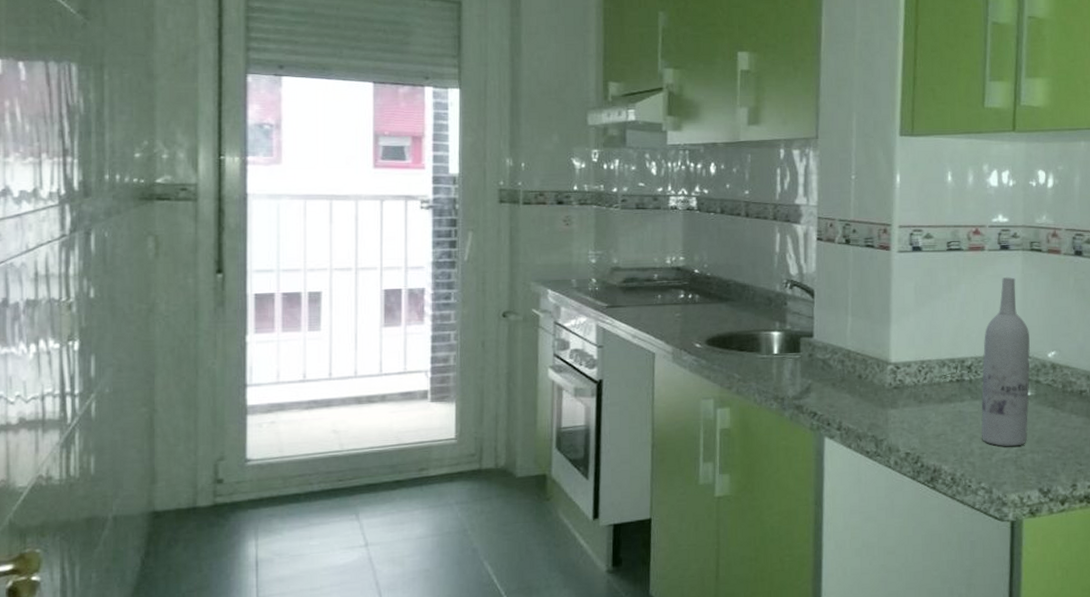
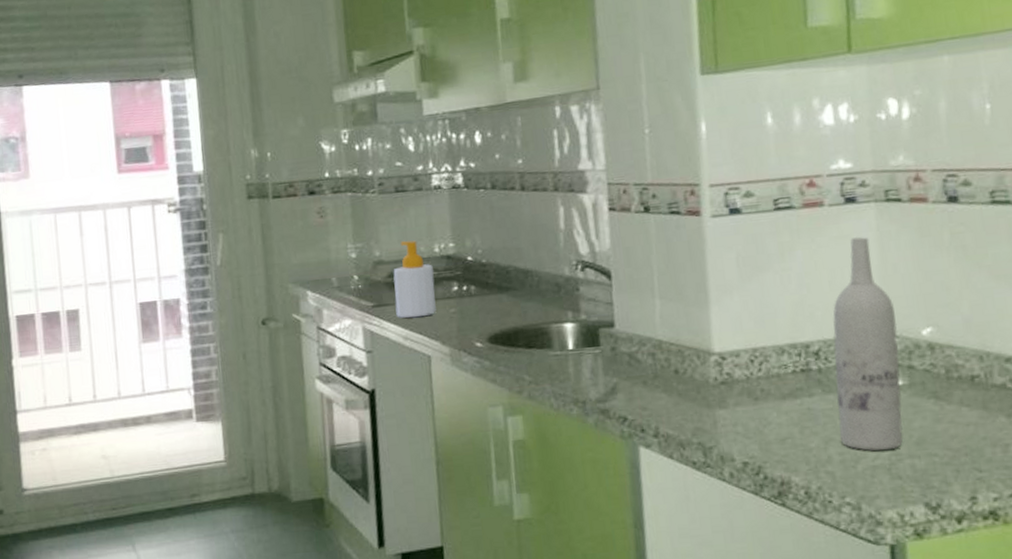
soap bottle: none [627,252,664,320] -> present [393,240,436,319]

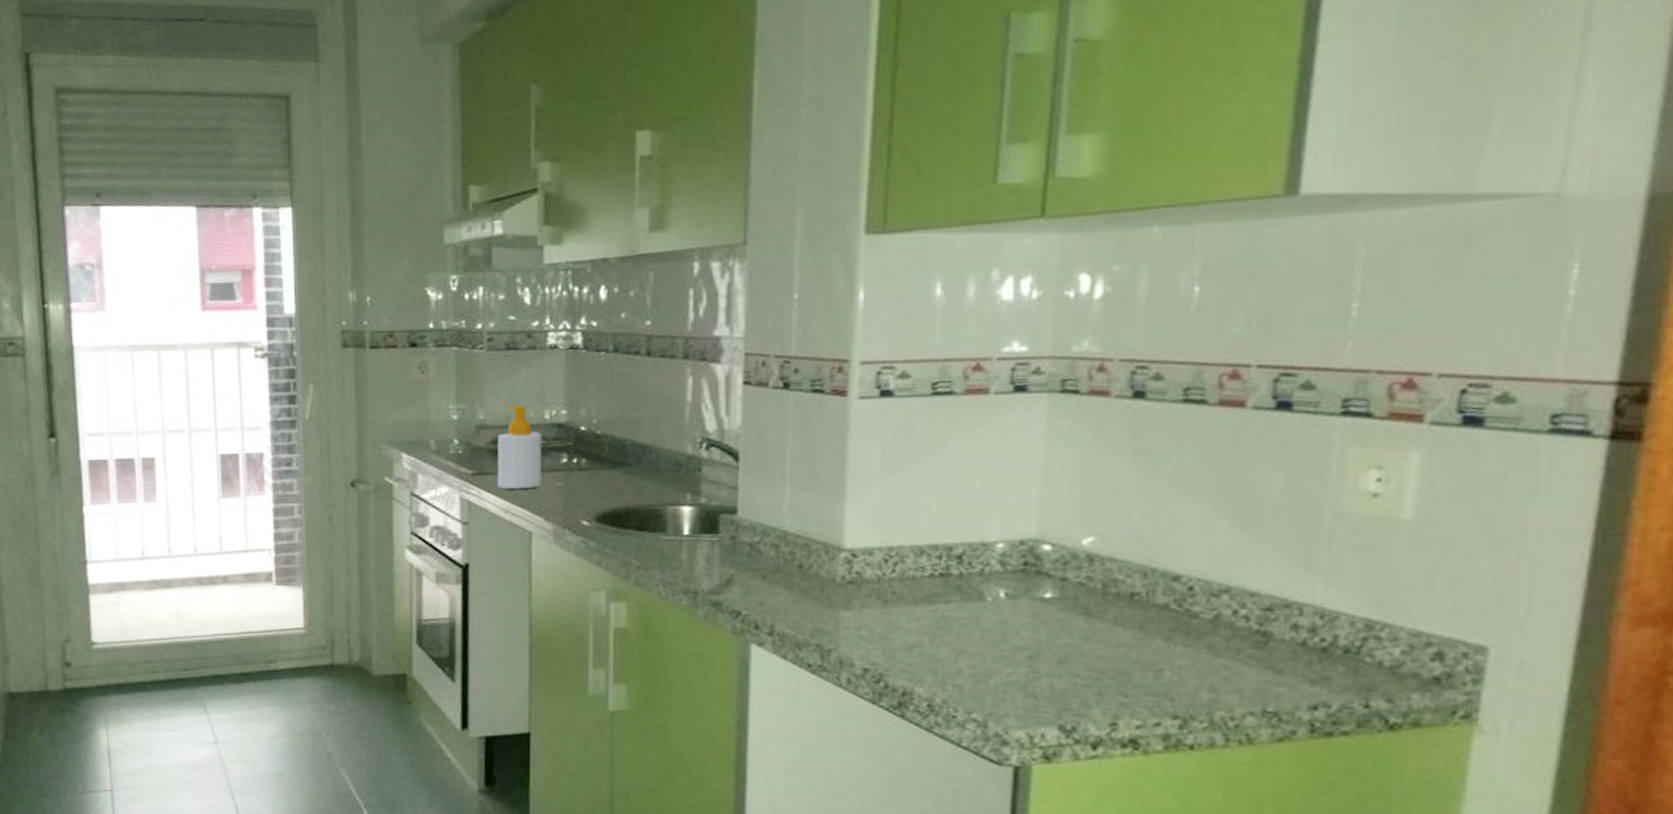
wine bottle: present [833,236,903,451] -> none [975,430,1055,667]

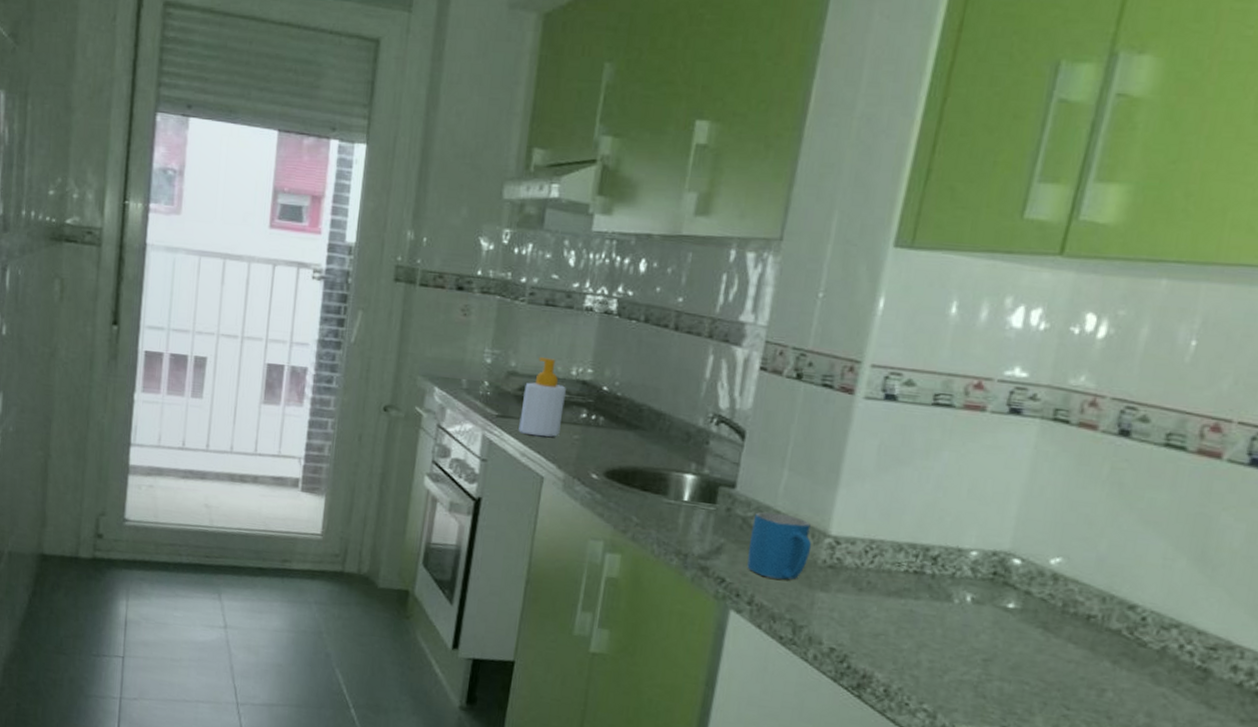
mug: none [761,533,827,604] -> present [747,512,812,580]

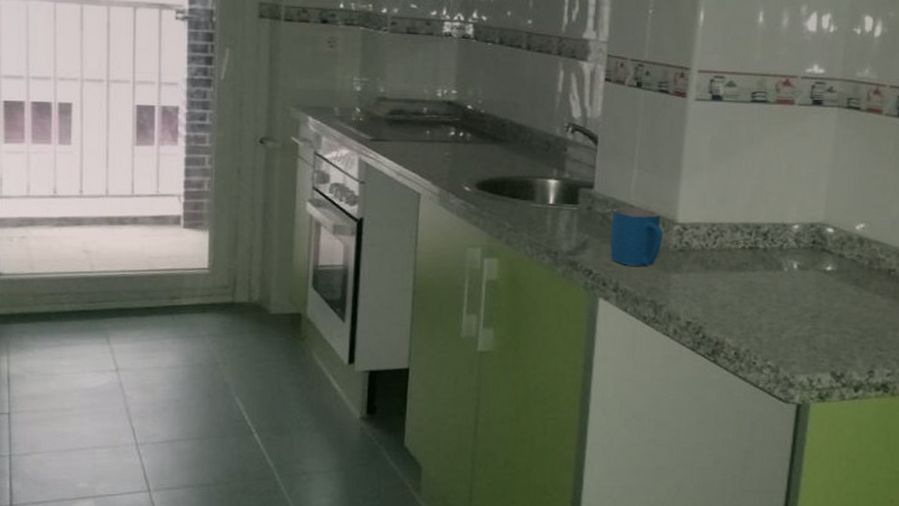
soap bottle: present [518,357,566,437] -> none [393,82,434,156]

